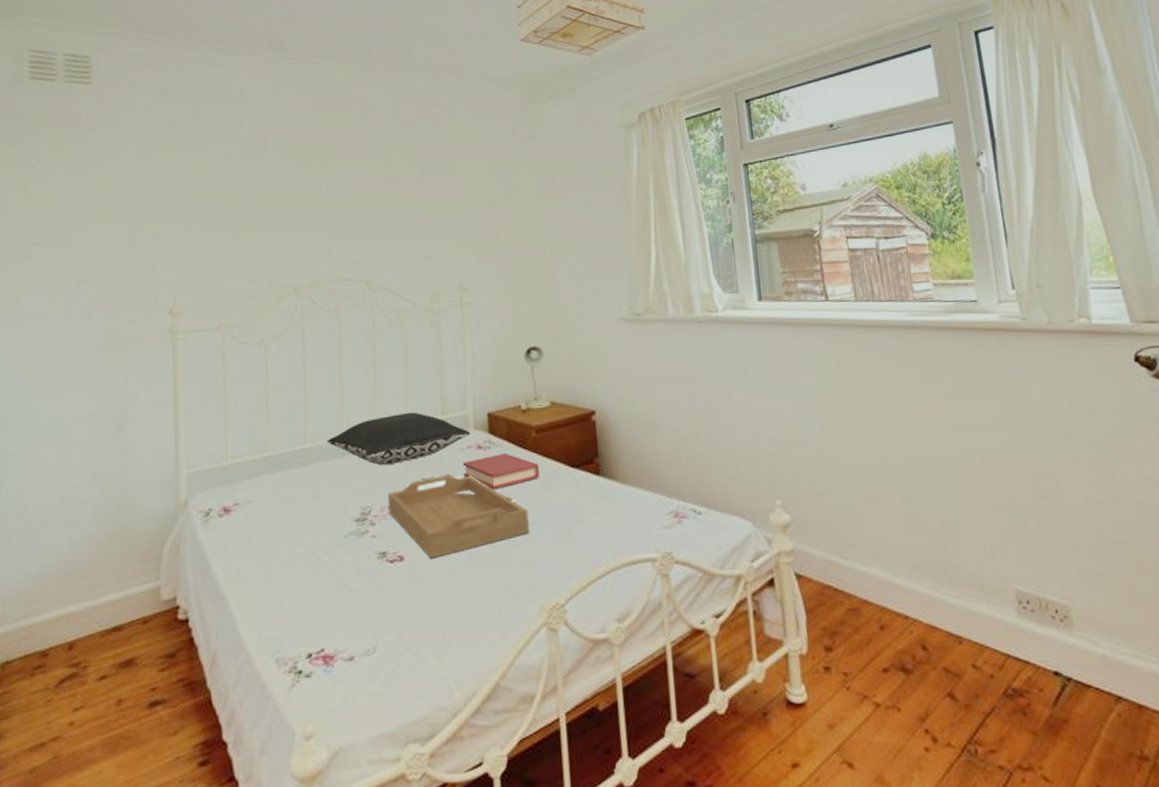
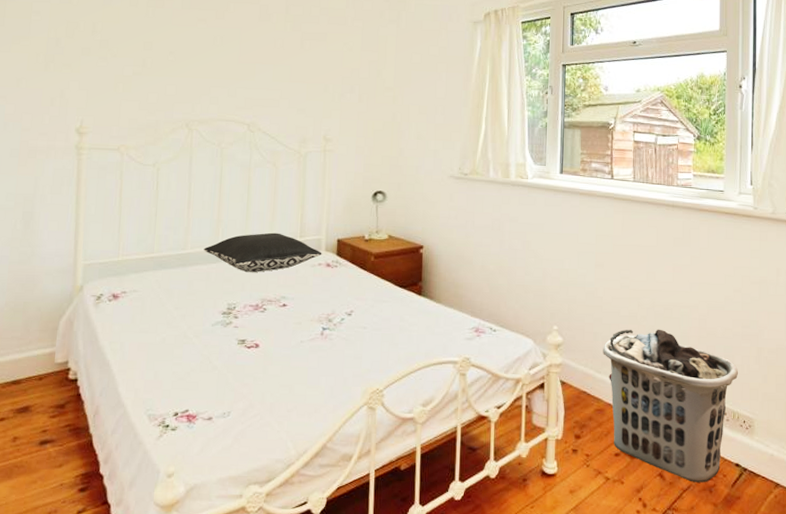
serving tray: present [388,475,529,559] -> none [250,285,362,348]
hardback book: present [462,452,539,489] -> none [313,271,374,299]
clothes hamper: none [845,492,1037,702] -> present [603,329,738,483]

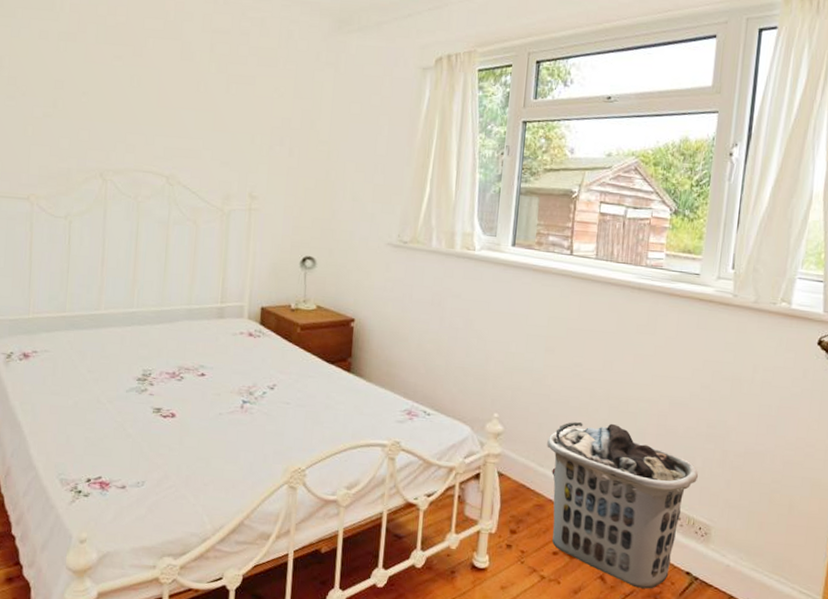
pillow: present [203,232,322,273] -> none [118,296,244,339]

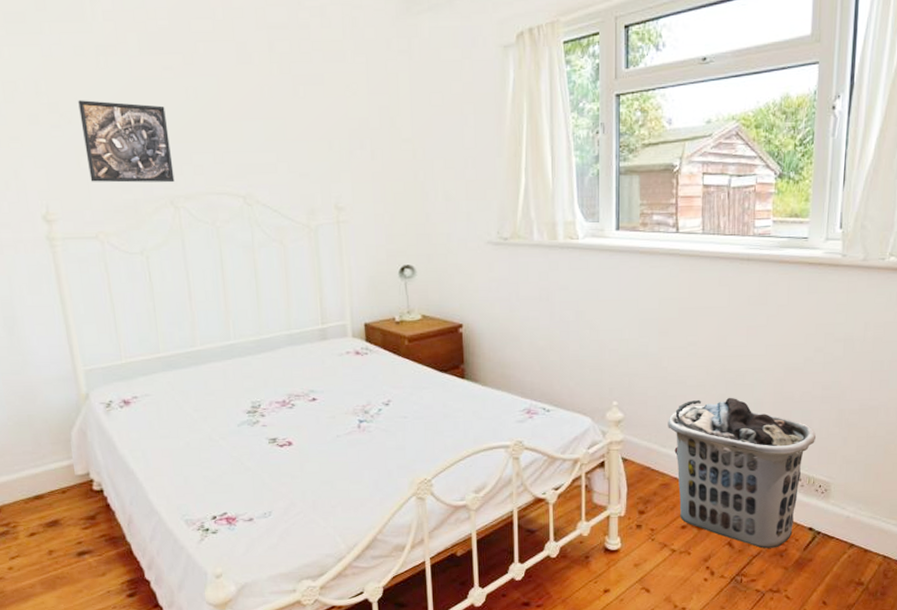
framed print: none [32,77,110,158] -> present [78,100,175,183]

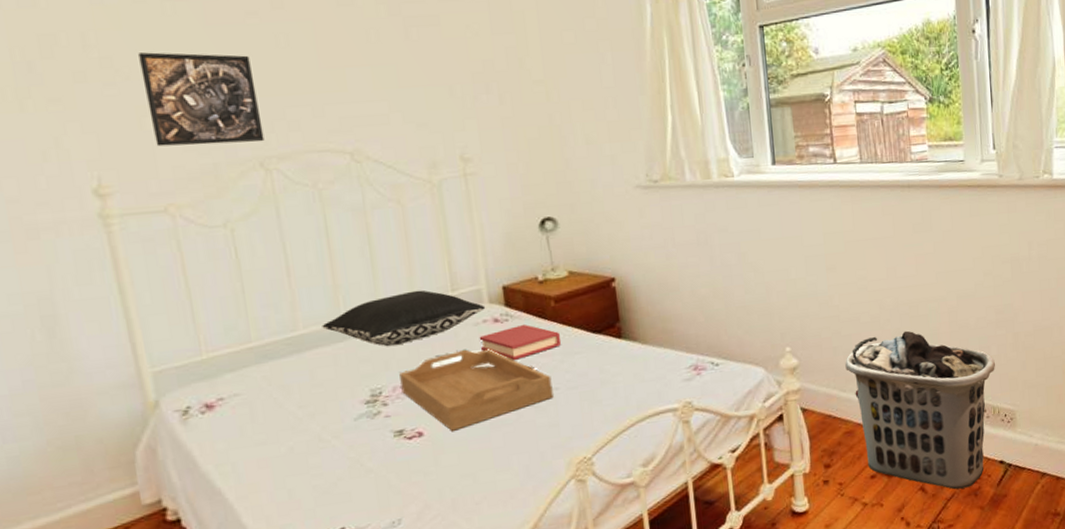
pillow: none [215,321,349,367] -> present [322,290,486,347]
serving tray: none [275,376,402,444] -> present [399,349,554,431]
hardback book: none [342,358,411,389] -> present [479,324,561,360]

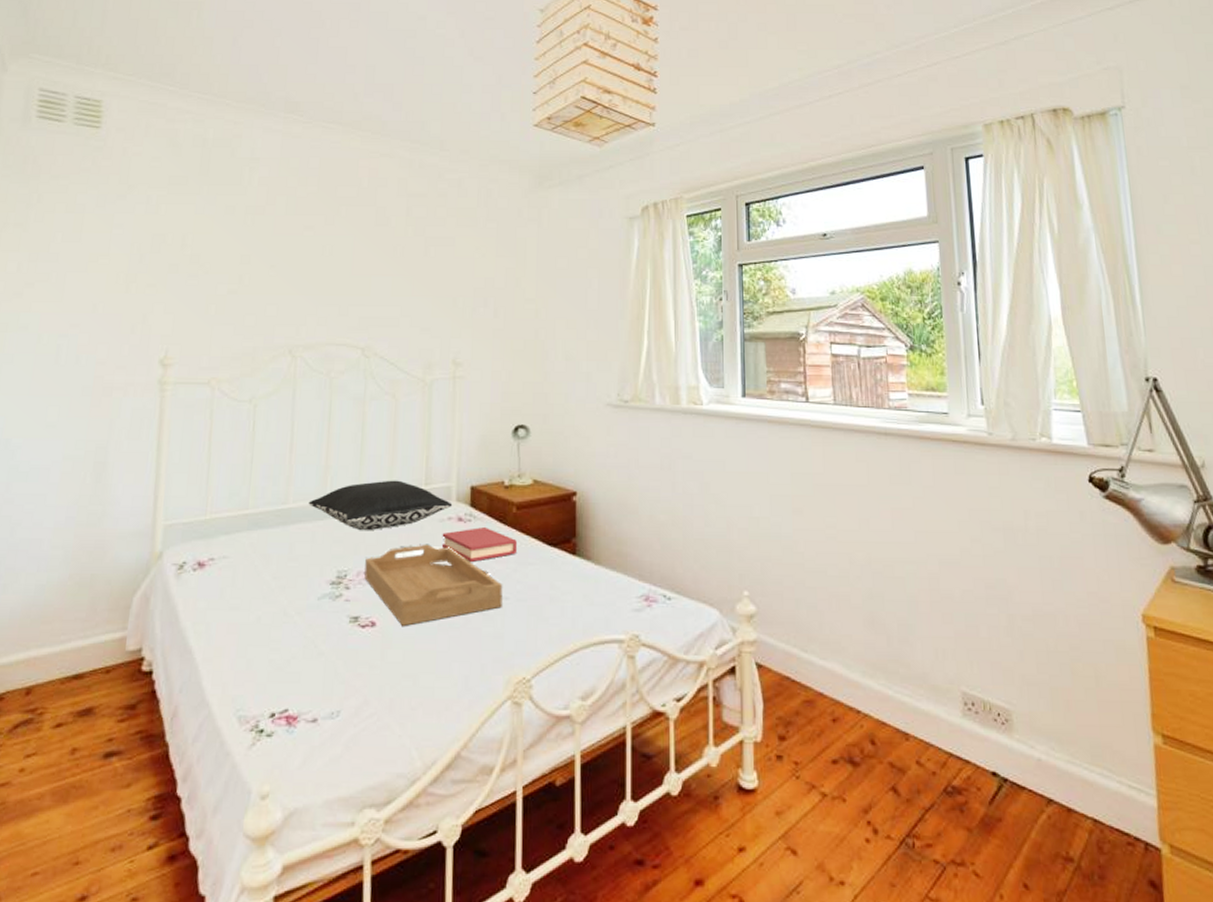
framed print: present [138,52,265,147] -> none [214,253,300,333]
clothes hamper: present [845,330,995,490] -> none [808,592,985,799]

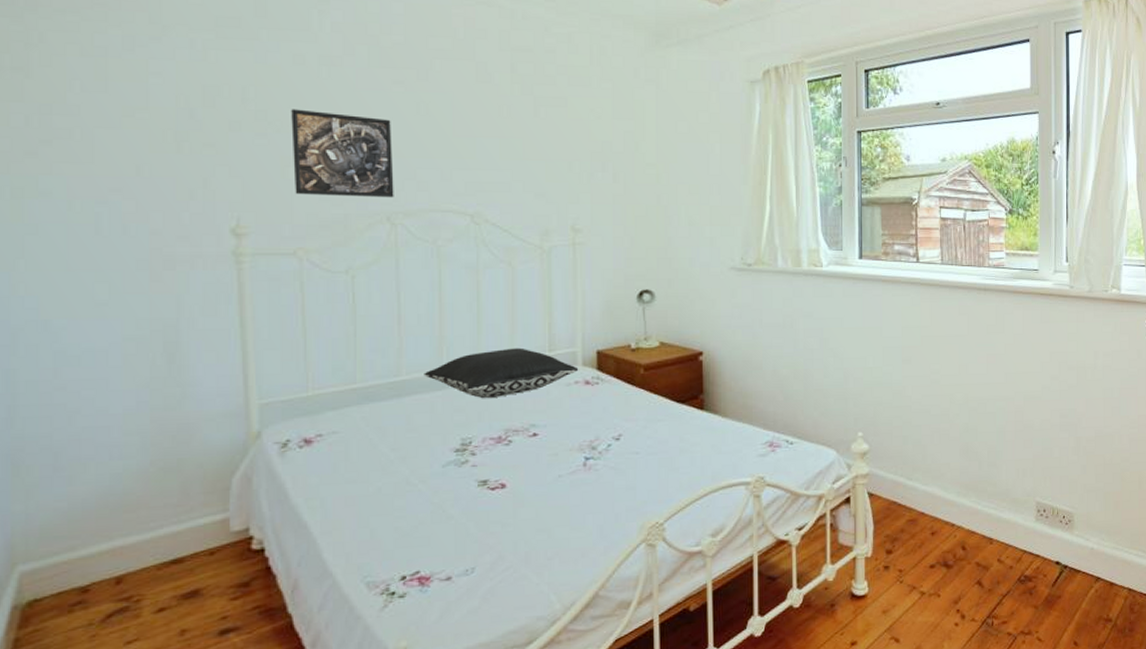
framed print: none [214,253,300,333] -> present [291,109,394,198]
serving tray: present [364,545,503,626] -> none [491,409,633,486]
hardback book: present [442,526,517,562] -> none [569,388,645,422]

